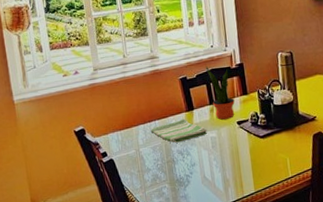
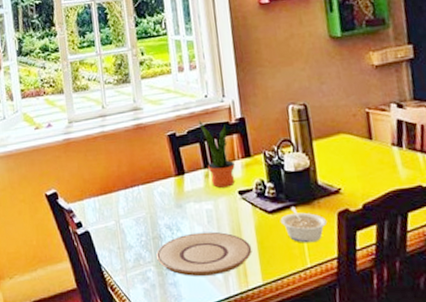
dish towel: present [150,118,208,143] -> none [133,184,202,215]
plate: none [170,154,247,190] -> present [156,231,252,276]
legume: none [269,132,305,159] -> present [280,207,328,243]

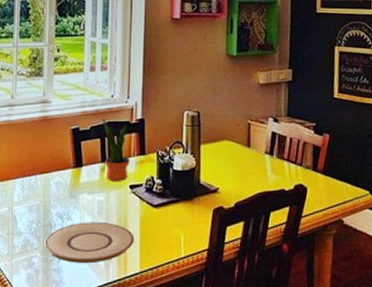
legume: present [280,207,328,243] -> none [163,202,204,236]

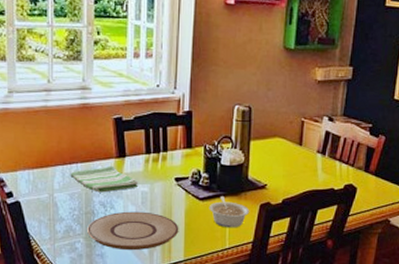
dish towel: none [29,176,95,204] -> present [70,165,139,193]
potted plant: present [102,118,130,181] -> none [147,108,175,173]
legume: none [163,202,204,236] -> present [209,196,250,228]

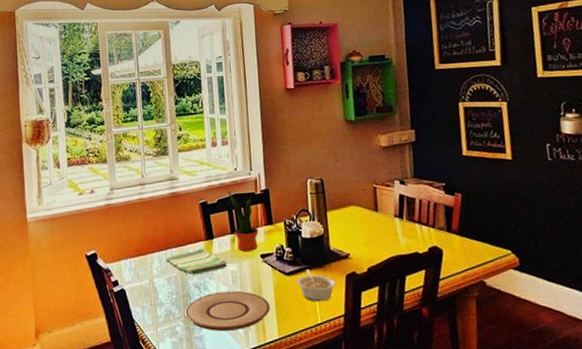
potted plant: none [147,108,175,173] -> present [228,191,259,252]

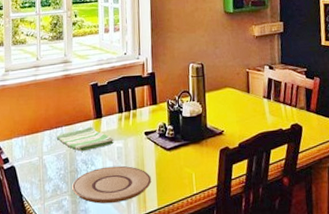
potted plant: present [228,191,259,252] -> none [117,73,144,129]
legume: present [296,269,337,302] -> none [175,145,212,175]

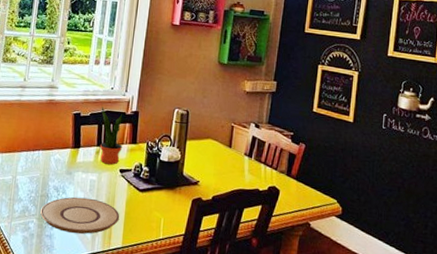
dish towel: present [56,126,114,152] -> none [32,154,89,179]
potted plant: none [117,73,144,129] -> present [99,107,123,165]

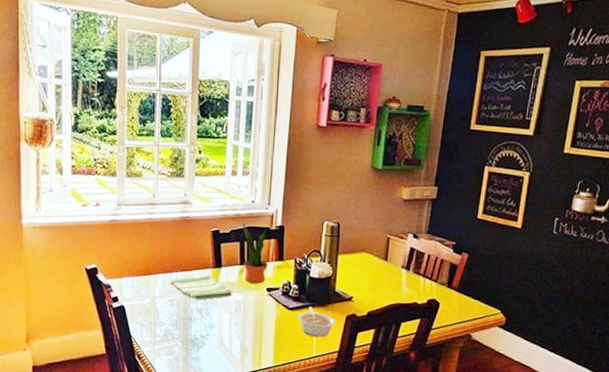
dish towel: none [32,154,89,179] -> present [170,275,233,300]
plate: present [40,196,120,234] -> none [184,318,269,355]
legume: none [147,189,183,220] -> present [297,307,337,338]

